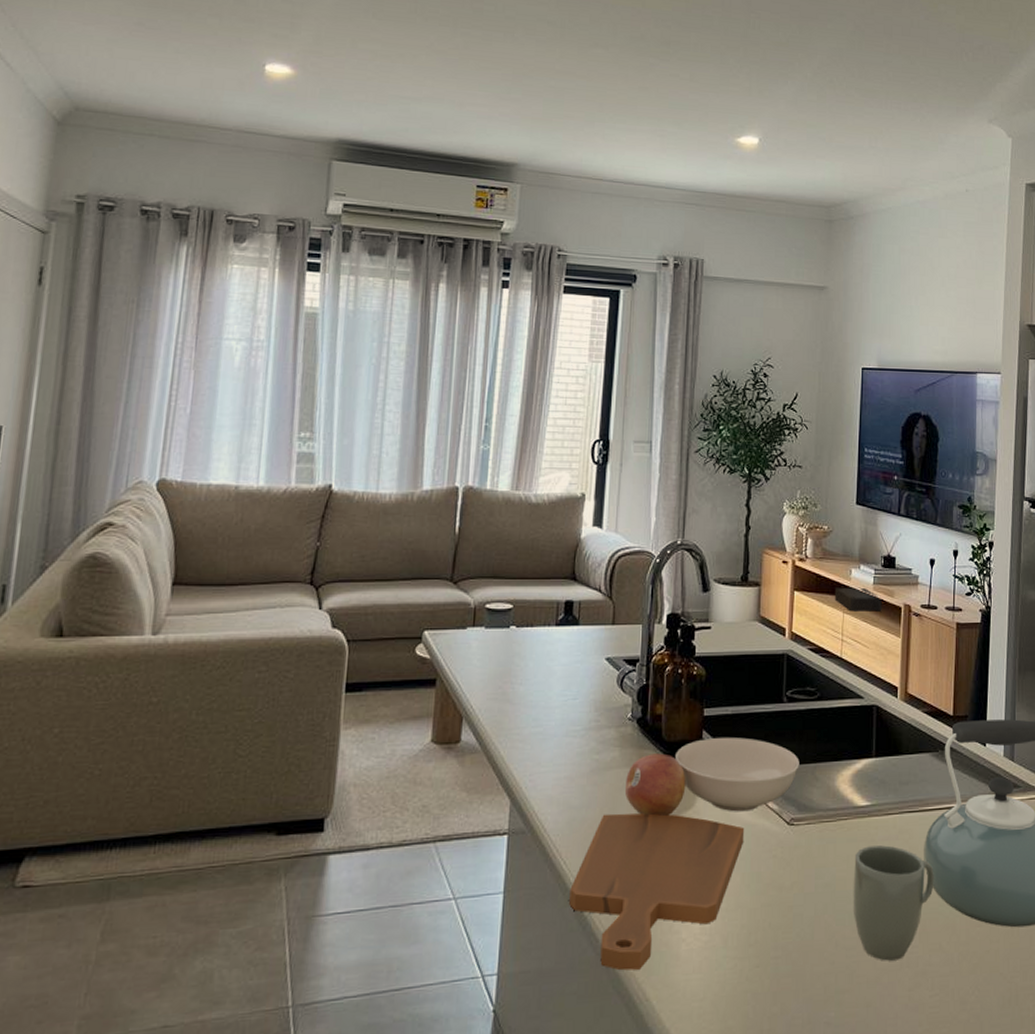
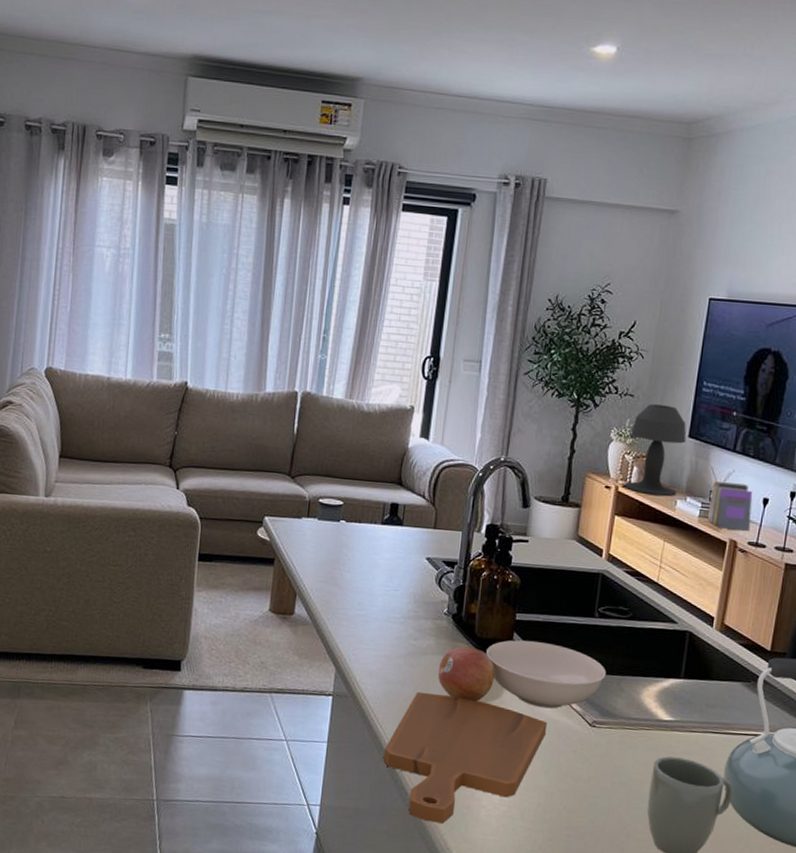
table lamp: none [802,474,854,567] -> present [625,404,687,497]
game console: present [834,587,882,612] -> none [656,516,707,544]
books: none [882,545,922,594] -> present [708,480,753,531]

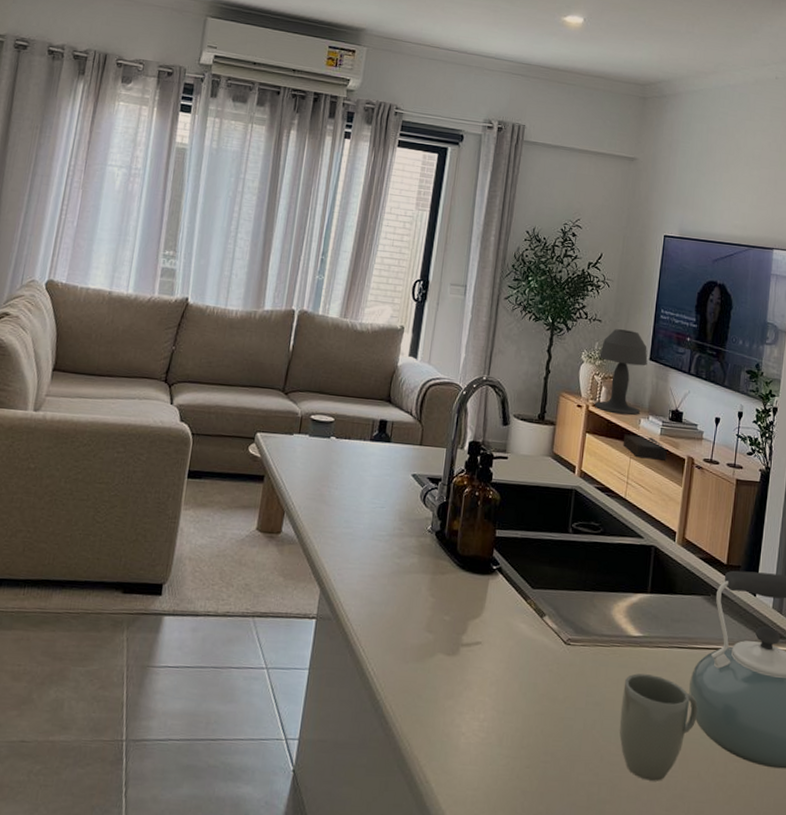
cutting board: present [383,691,548,824] -> none [365,612,525,754]
fruit: present [437,646,495,701] -> none [420,564,476,621]
bowl: present [485,640,606,709] -> none [467,557,580,627]
game console: none [656,516,707,544] -> present [622,434,667,461]
books: present [708,480,753,531] -> none [668,400,706,448]

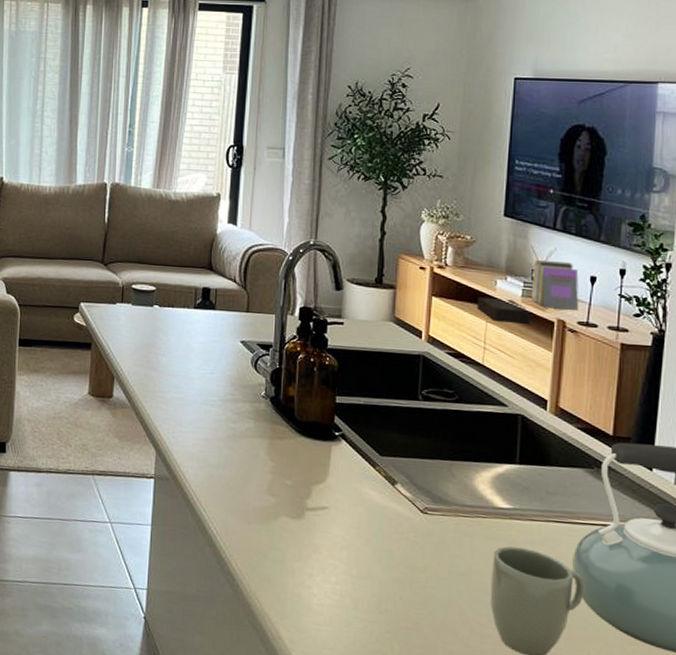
table lamp: present [595,329,648,416] -> none [441,184,502,277]
books: none [668,400,706,448] -> present [532,259,579,310]

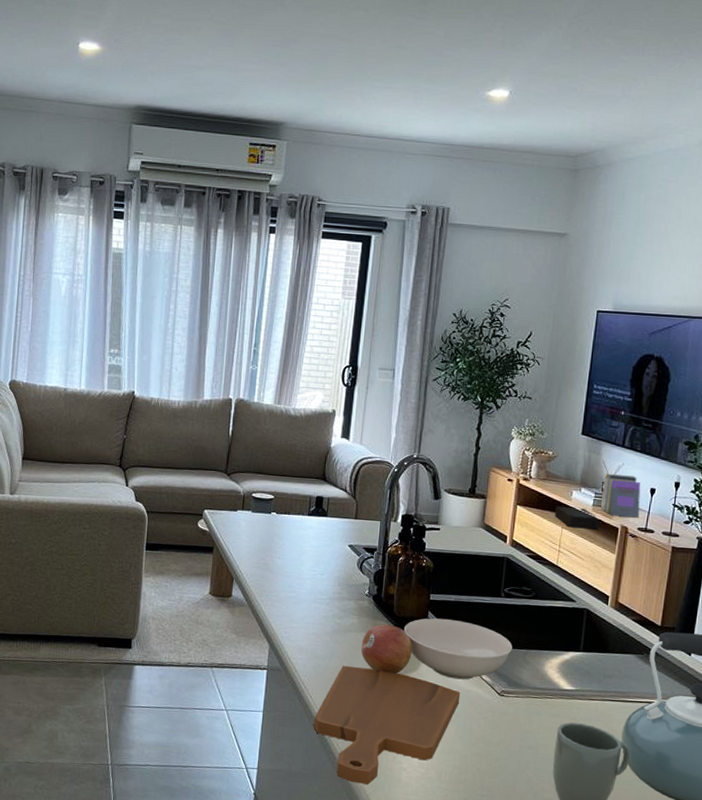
cutting board: none [209,475,376,612] -> present [313,665,461,785]
fruit: none [258,429,318,486] -> present [360,624,413,674]
bowl: none [306,423,435,494] -> present [403,618,513,680]

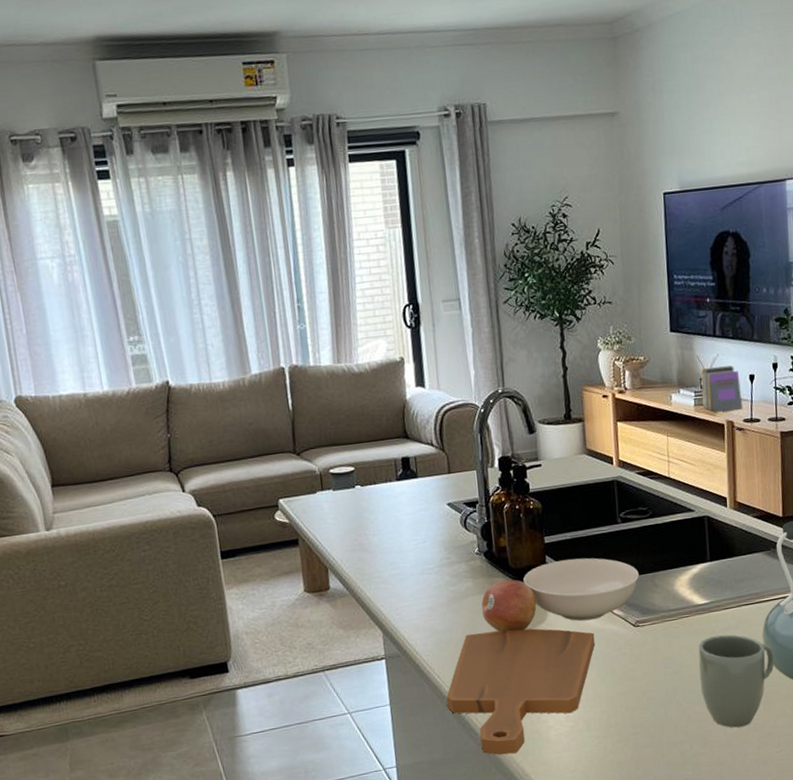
game console: present [554,505,600,530] -> none [656,410,705,434]

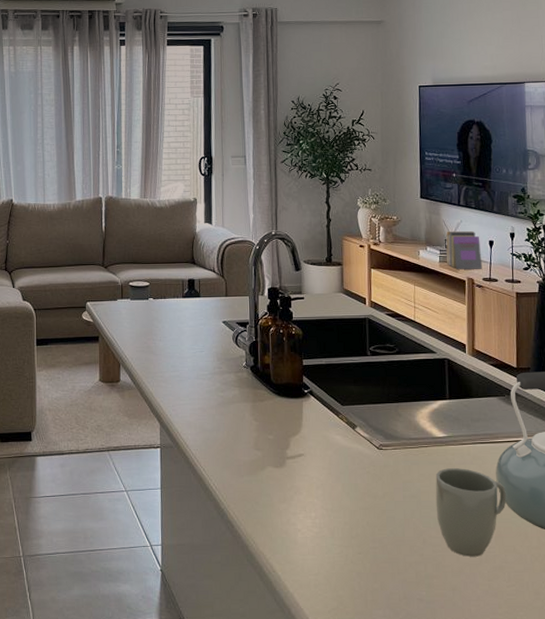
cutting board: present [446,628,596,755] -> none [209,436,343,549]
fruit: present [481,579,537,632] -> none [245,393,293,439]
bowl: present [522,557,639,621] -> none [282,382,384,438]

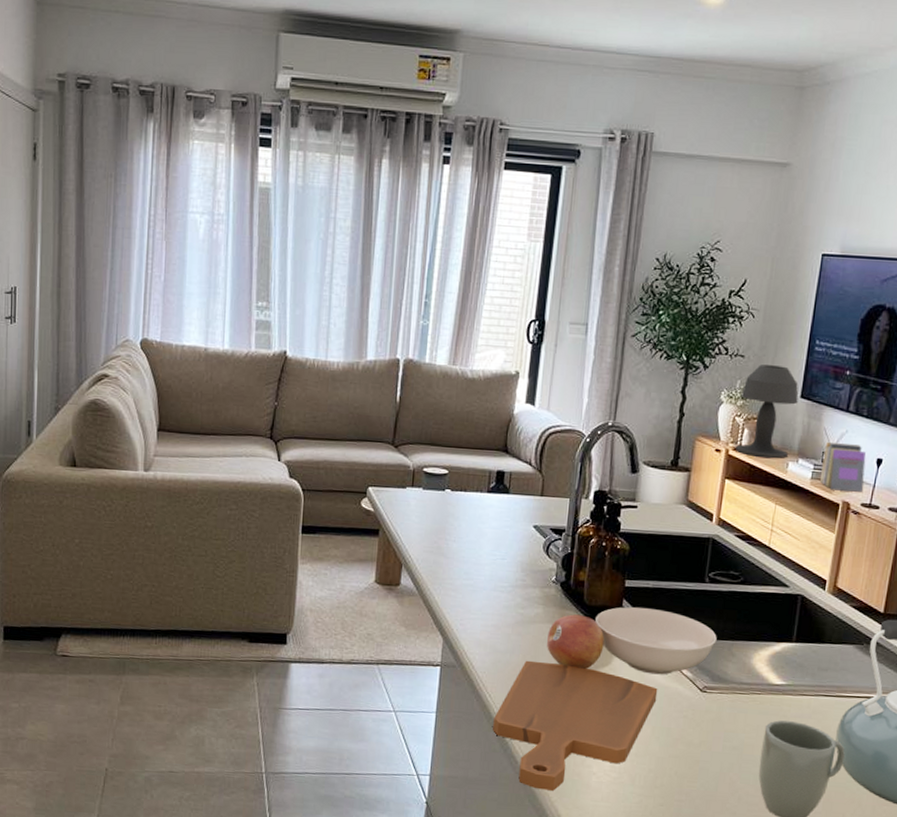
cutting board: none [209,436,343,549] -> present [493,660,658,791]
fruit: none [245,393,293,439] -> present [546,614,605,669]
bowl: none [282,382,384,438] -> present [594,607,717,675]
table lamp: none [374,174,419,249] -> present [736,364,799,459]

